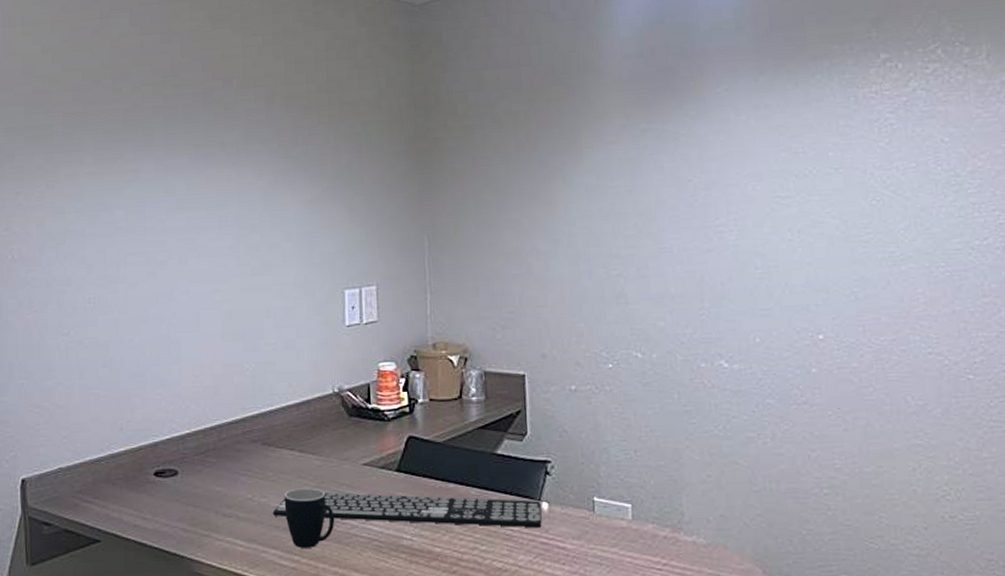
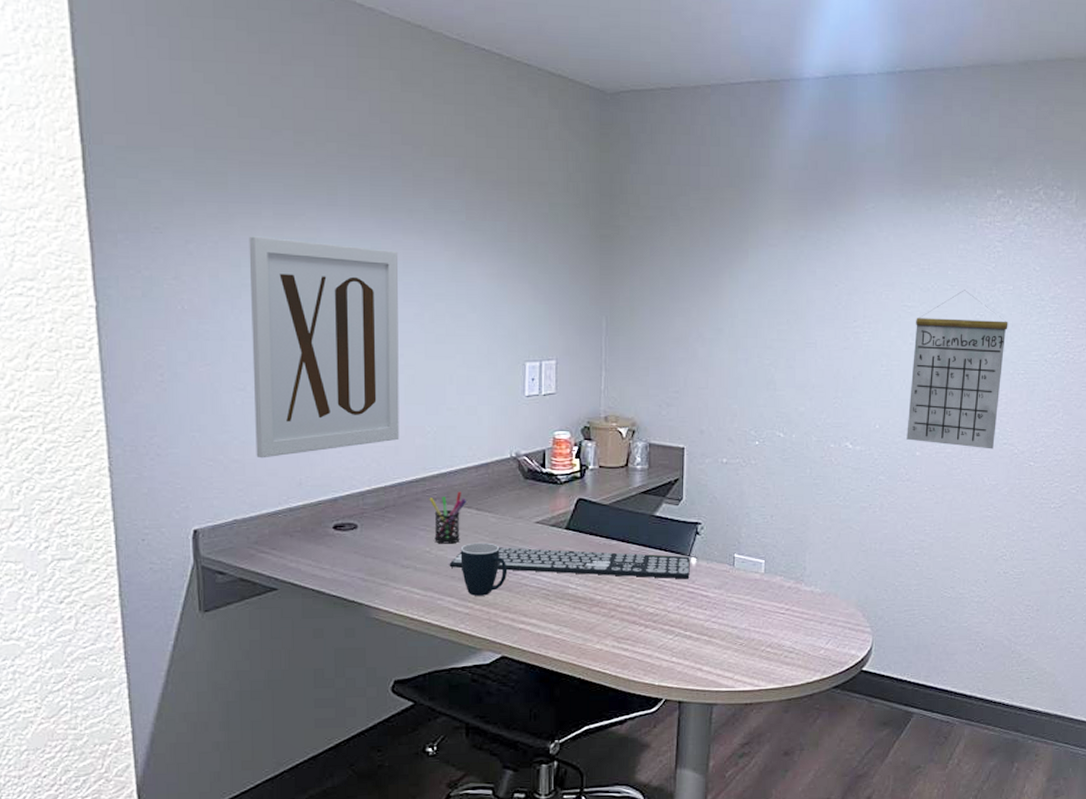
wall art: none [72,182,218,404] -> present [249,236,400,458]
pen holder: none [249,432,288,490] -> present [429,491,466,544]
calendar: none [793,172,916,361] -> present [906,290,1008,449]

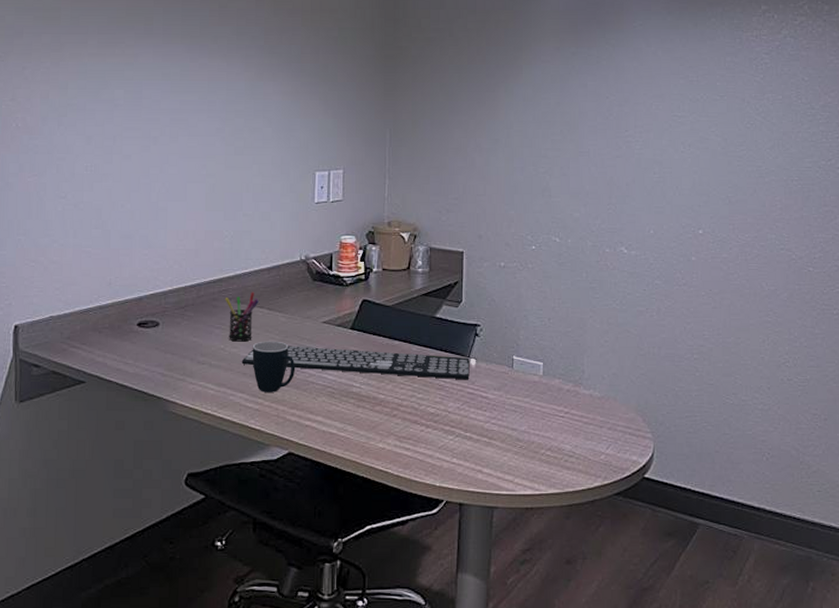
wall art: present [249,236,400,458] -> none [72,62,204,260]
calendar: present [906,290,1008,449] -> none [681,100,779,255]

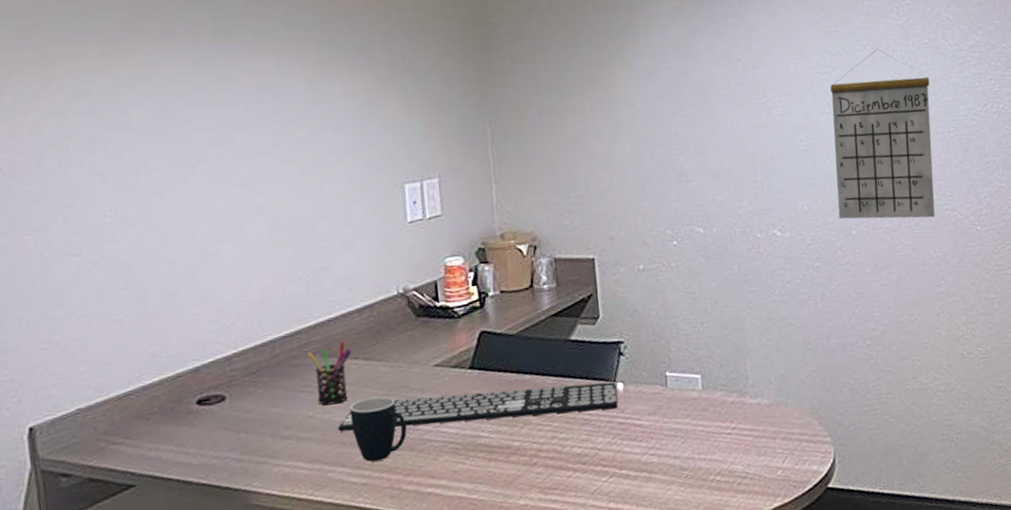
calendar: none [681,100,779,255] -> present [830,48,935,219]

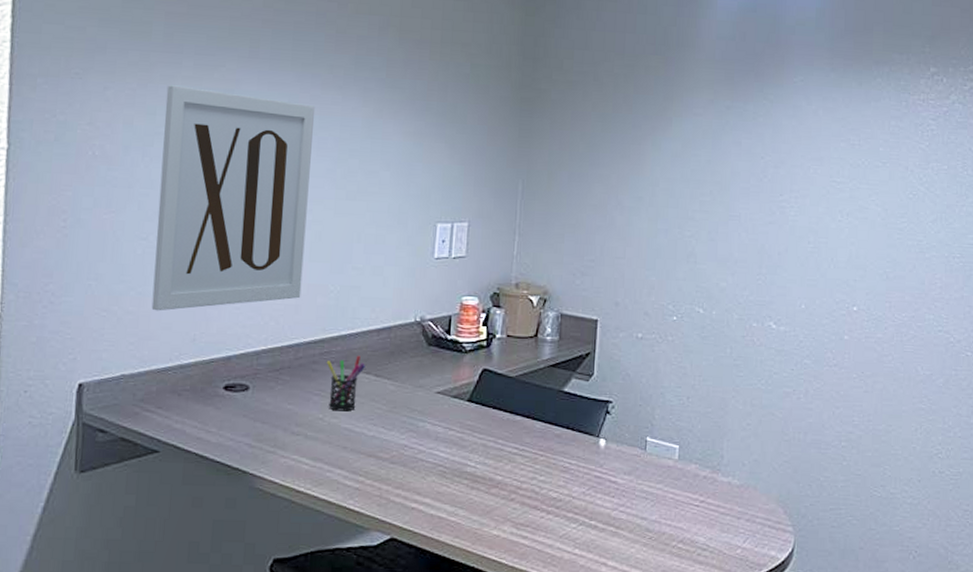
wall art: none [73,77,267,333] -> present [151,85,316,311]
keyboard: present [337,382,618,432] -> none [342,417,599,462]
mug: present [349,396,407,462] -> none [354,411,404,470]
calendar: present [830,48,935,219] -> none [834,167,943,337]

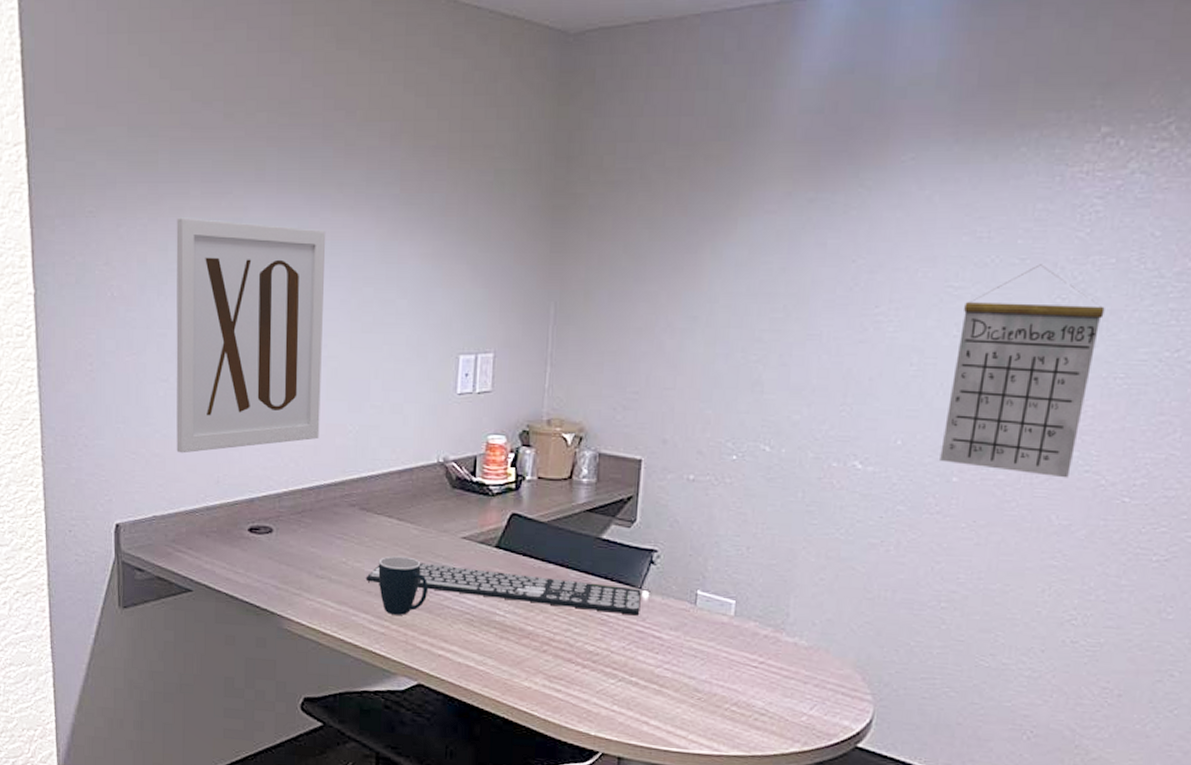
pen holder: present [326,355,365,412] -> none [347,498,387,556]
keyboard: none [342,417,599,462] -> present [365,563,641,616]
mug: none [354,411,404,470] -> present [378,556,429,615]
calendar: none [834,167,943,337] -> present [940,264,1105,478]

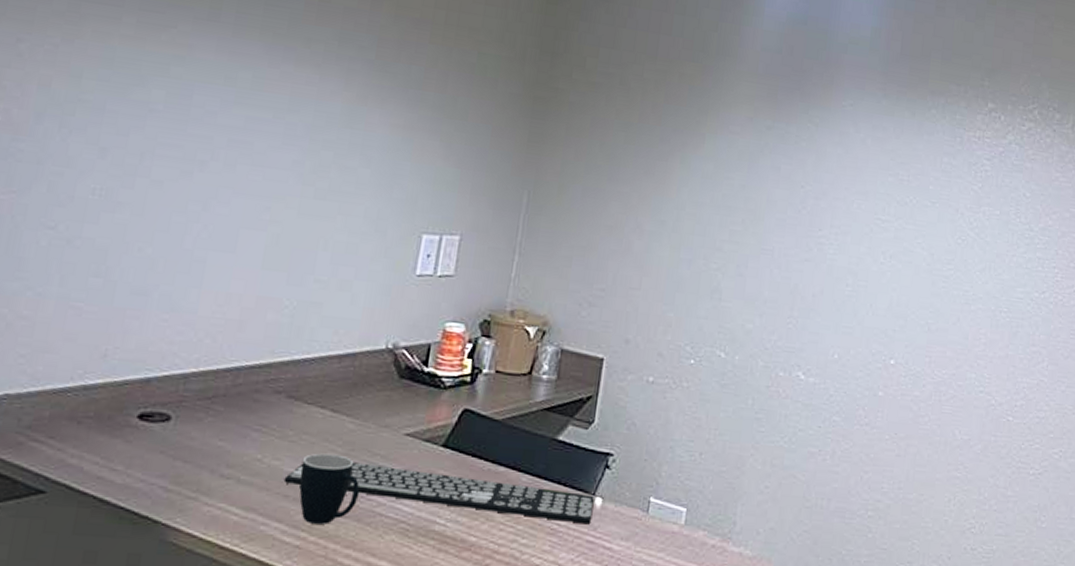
wall art: present [176,217,326,454] -> none [52,43,286,318]
calendar: present [940,264,1105,478] -> none [869,208,993,397]

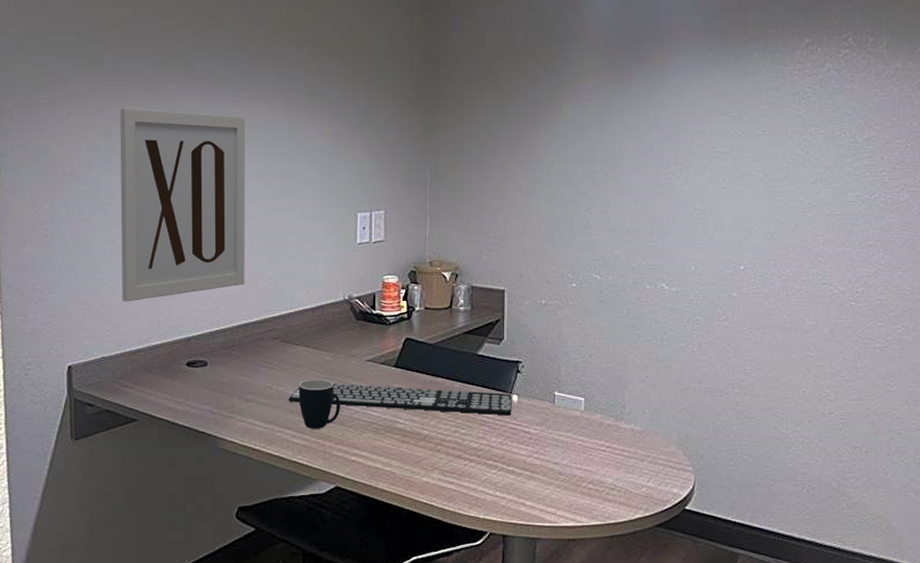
wall art: none [52,43,286,318] -> present [120,108,246,302]

